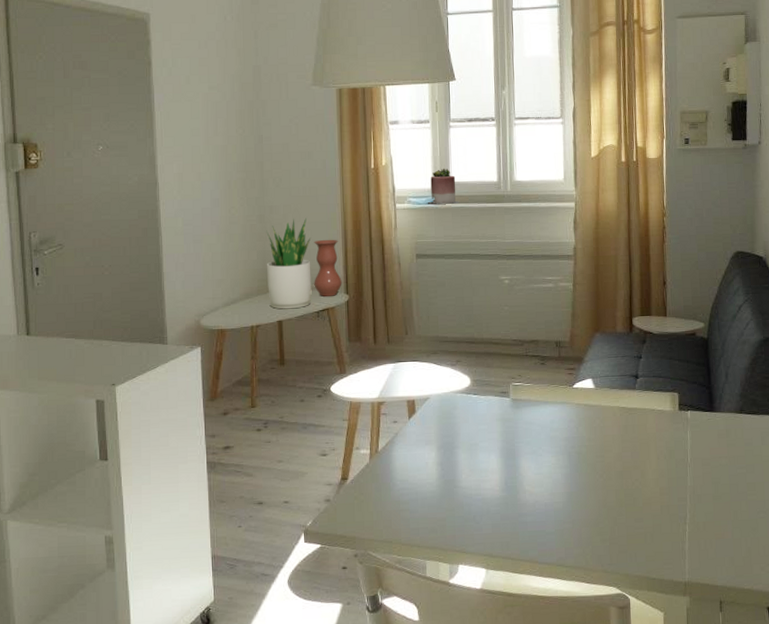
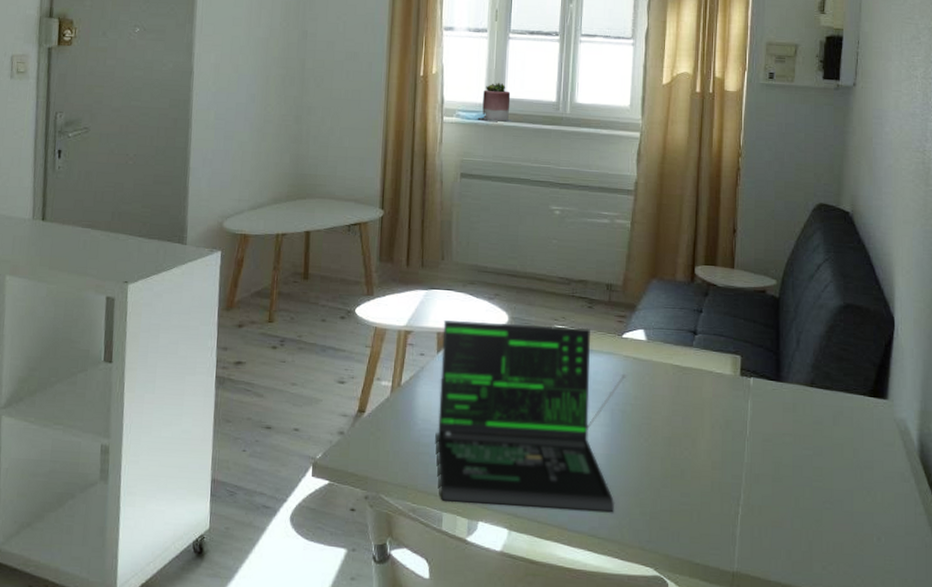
planter: present [266,218,312,310] -> none [298,122,349,220]
vase: present [314,239,342,297] -> none [347,148,378,210]
laptop: none [412,382,579,551] -> present [438,320,626,512]

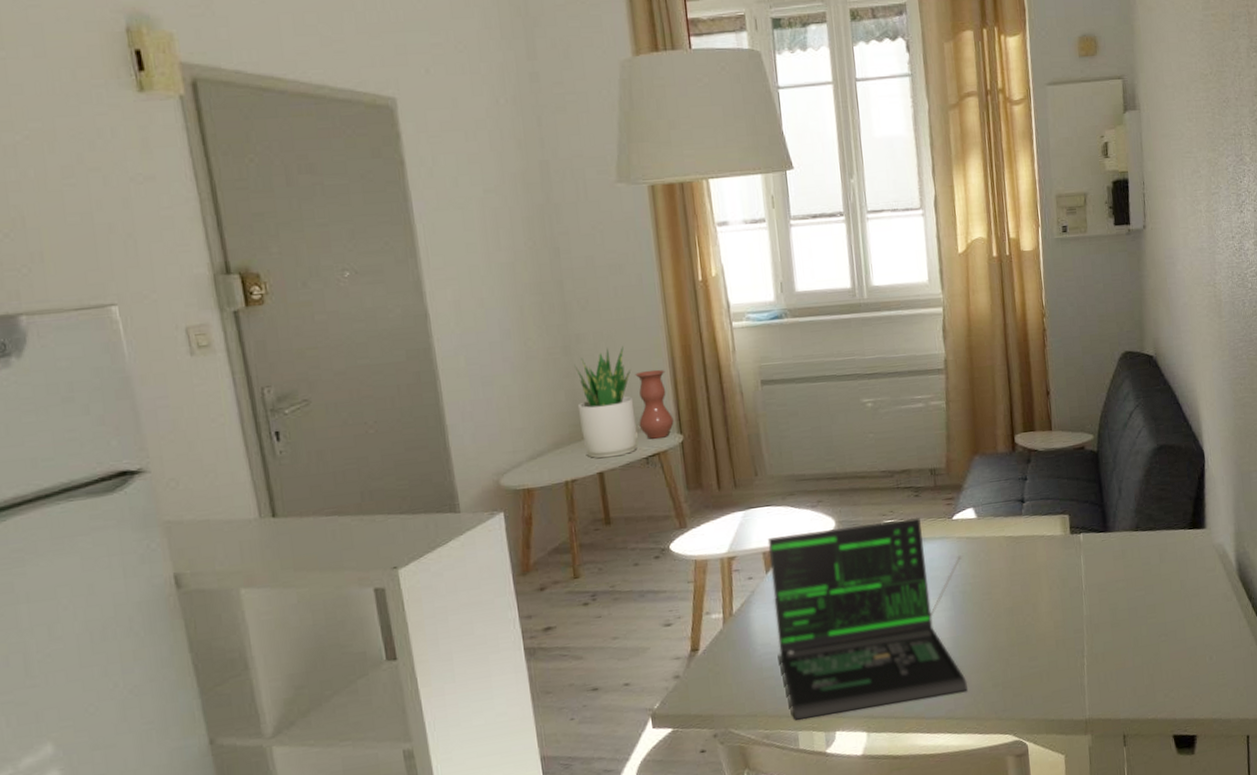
planter: none [298,122,349,220] -> present [574,345,638,459]
vase: none [347,148,378,210] -> present [635,369,674,439]
succulent planter: present [478,82,512,122] -> none [771,275,808,321]

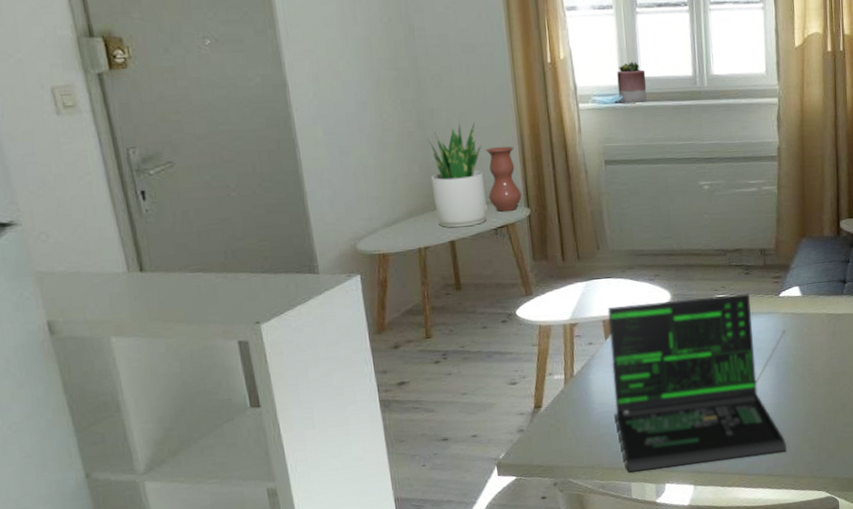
succulent planter: none [771,275,808,321] -> present [615,61,650,104]

